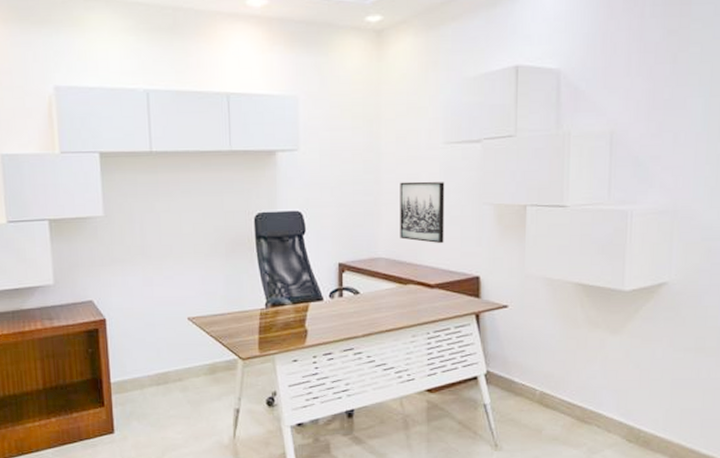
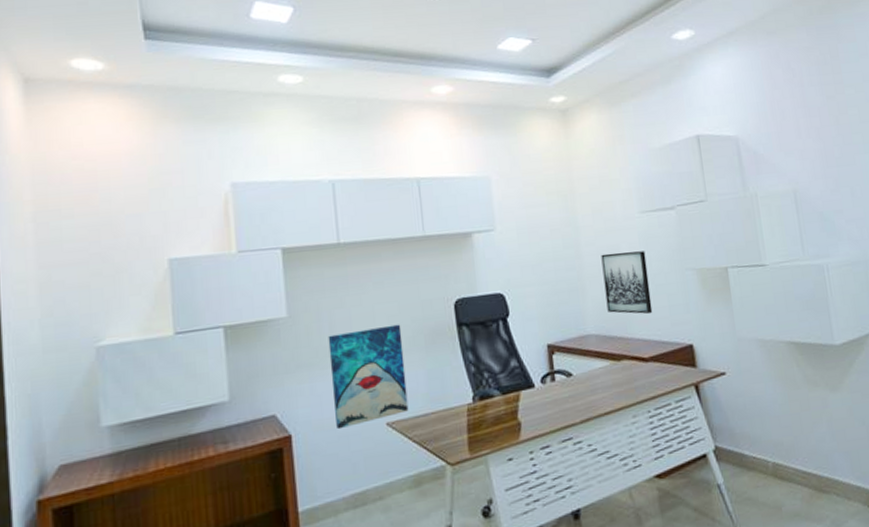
wall art: none [139,231,208,319] -> present [328,324,409,430]

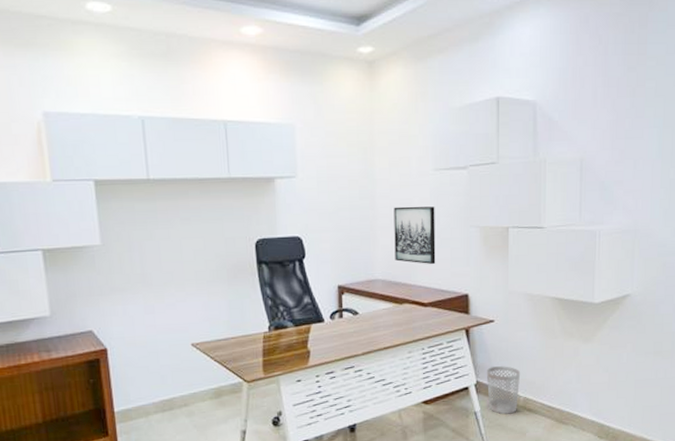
wall art: present [328,324,409,430] -> none [139,258,211,347]
wastebasket: none [724,425,767,486] -> present [486,366,521,415]

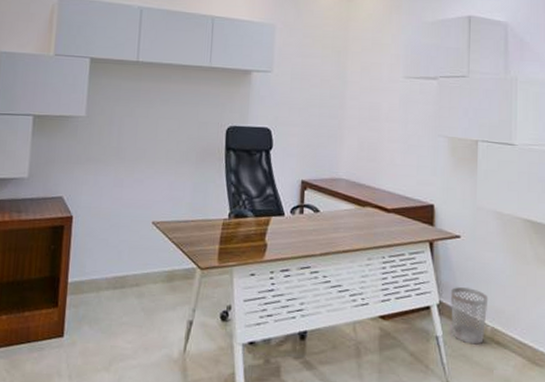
wall art: present [394,206,436,265] -> none [360,109,404,170]

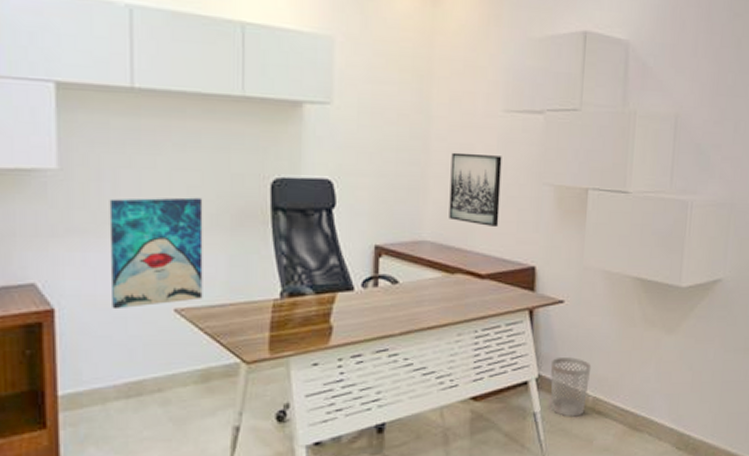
wall art: none [110,138,178,220] -> present [109,197,203,310]
wall art: none [360,109,404,170] -> present [449,152,502,228]

